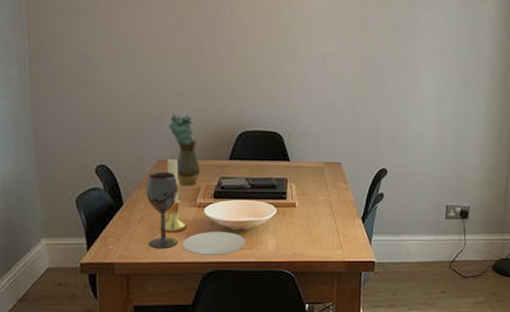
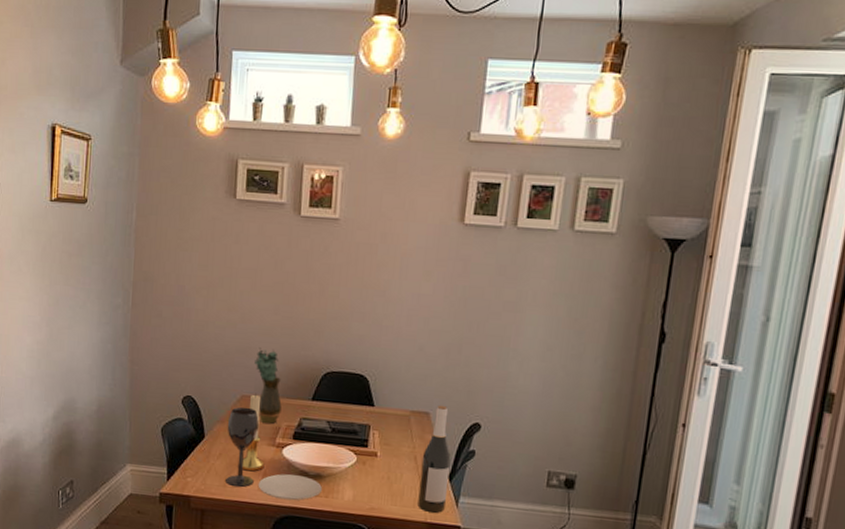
wine bottle: none [336,155,363,252] -> present [417,405,451,513]

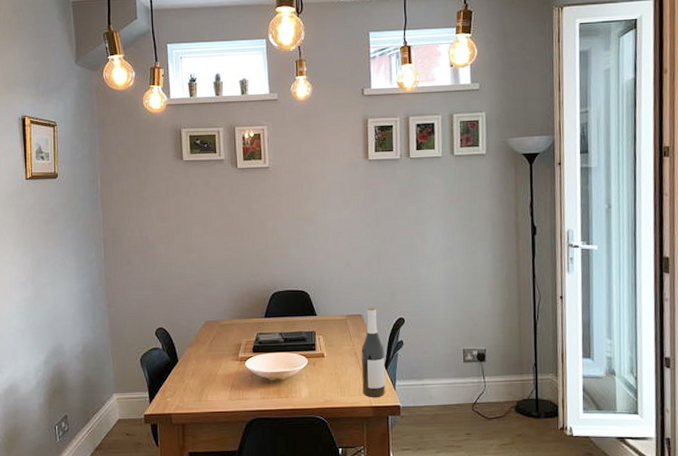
wine glass: present [226,407,259,487] -> none [196,330,224,399]
candle holder: present [242,393,265,472] -> none [212,318,232,385]
vase: present [255,347,282,424] -> none [213,279,240,342]
plate: present [258,474,322,501] -> none [228,382,282,405]

